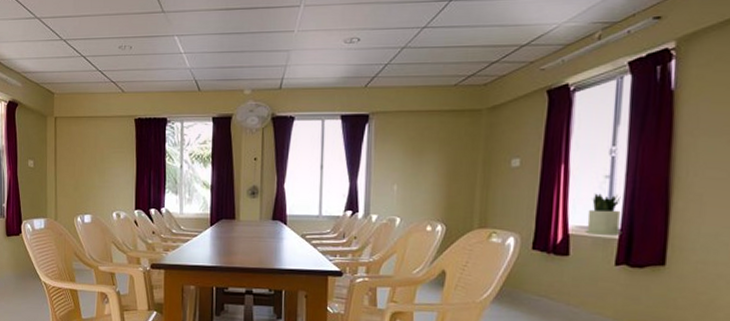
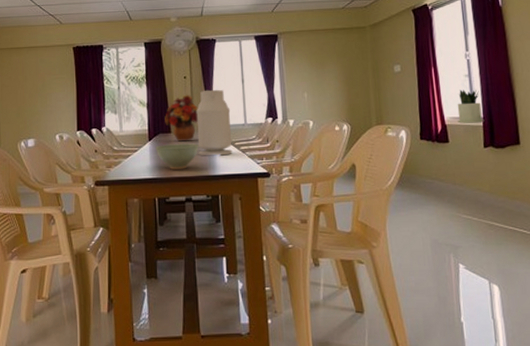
bowl: none [217,231,265,259] -> present [155,143,199,170]
flower arrangement: none [229,178,268,230] -> present [165,94,199,142]
water jug: none [263,174,304,249] -> present [196,89,233,156]

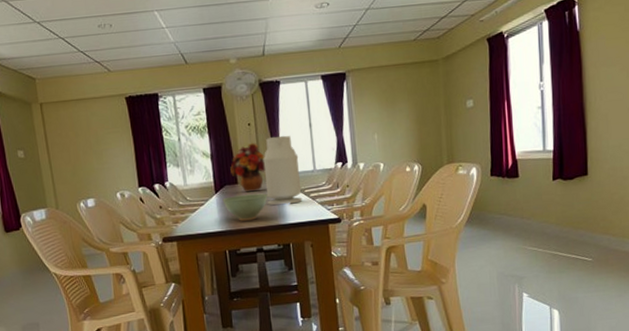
planter: present [457,89,485,124] -> none [528,121,555,158]

